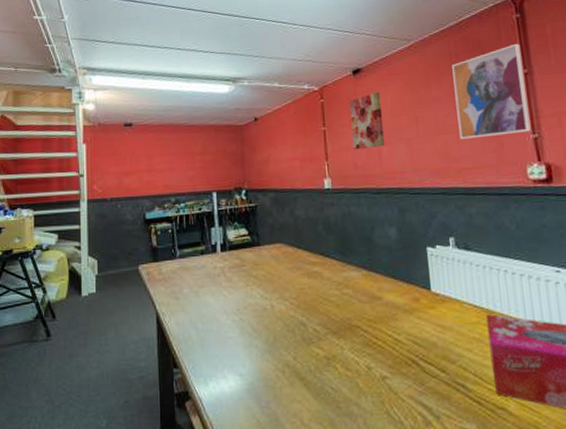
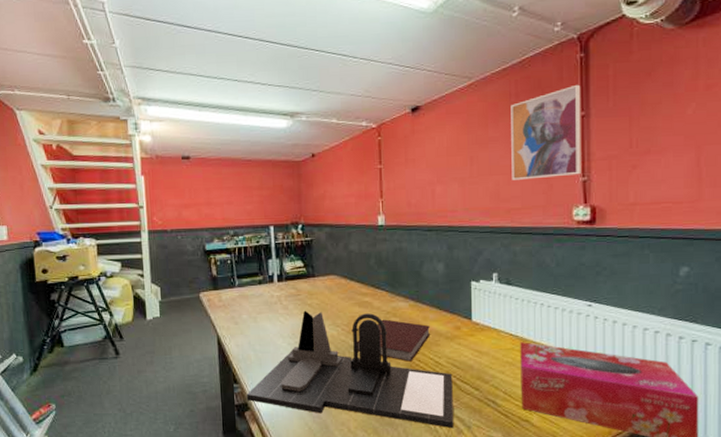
desk organizer: none [187,282,421,420] -> present [246,310,454,429]
notebook: none [307,291,388,339] -> present [357,319,431,362]
wall art: present [349,92,386,150] -> none [406,131,439,188]

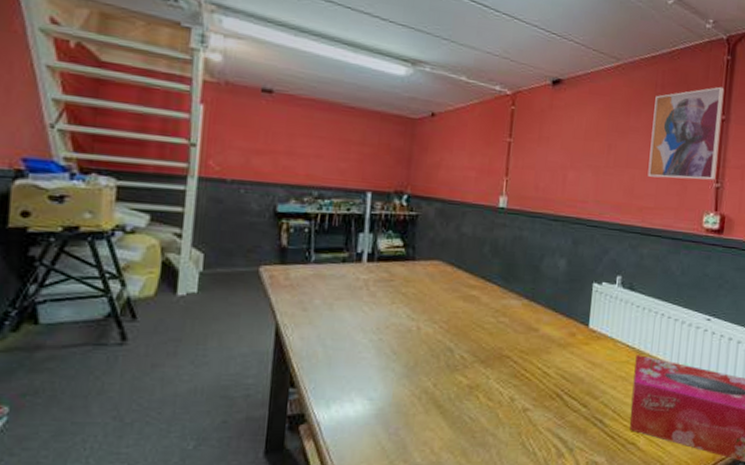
desk organizer: present [246,310,454,429] -> none [304,300,560,451]
notebook: present [357,319,431,362] -> none [455,318,544,370]

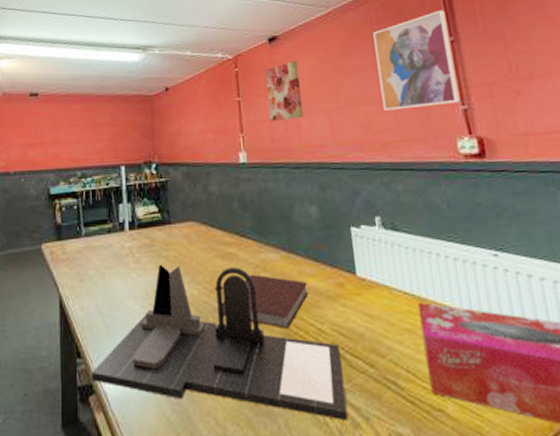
desk organizer: none [304,300,560,451] -> present [91,264,348,421]
notebook: none [455,318,544,370] -> present [222,274,310,329]
wall art: none [538,109,577,171] -> present [265,61,304,122]

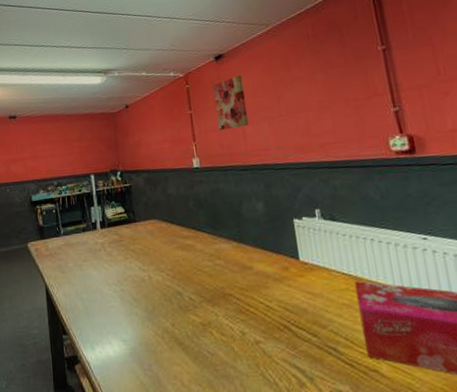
desk organizer: present [91,264,348,421] -> none [75,256,295,381]
notebook: present [222,274,310,329] -> none [183,262,259,307]
wall art: present [373,10,460,111] -> none [310,21,392,116]

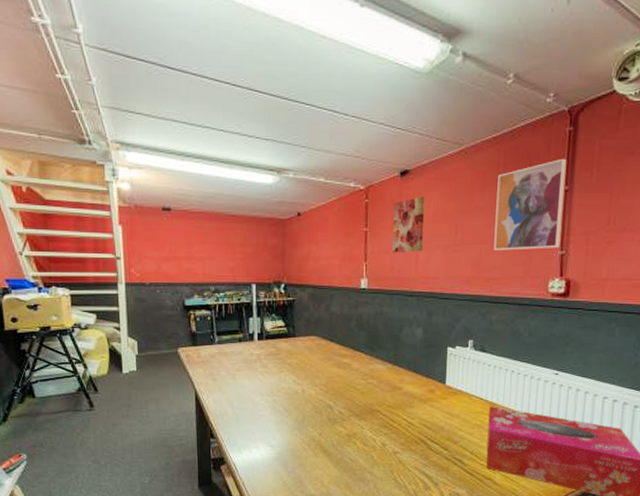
wall art: none [310,21,392,116] -> present [493,158,567,250]

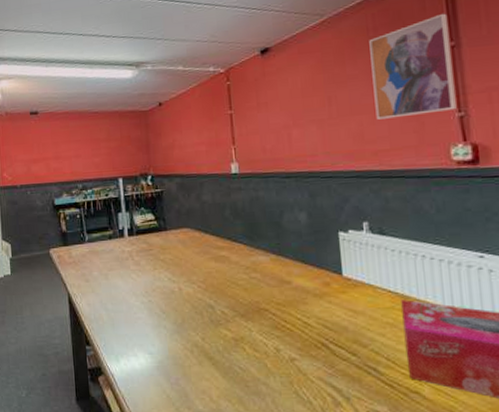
wall art: present [392,197,425,253] -> none [256,72,296,133]

